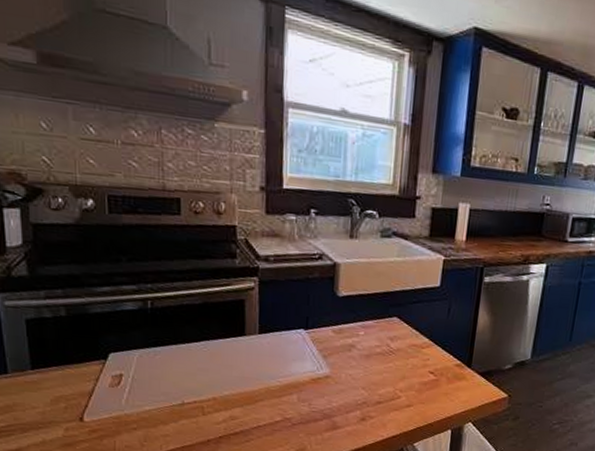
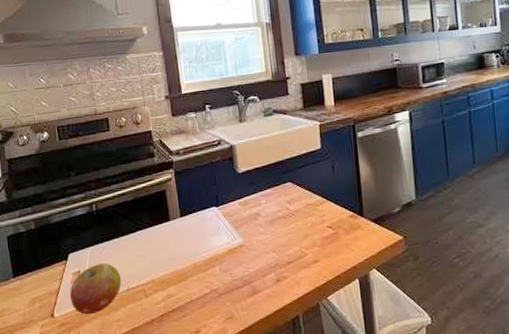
fruit: none [106,370,176,425] -> present [69,263,122,315]

